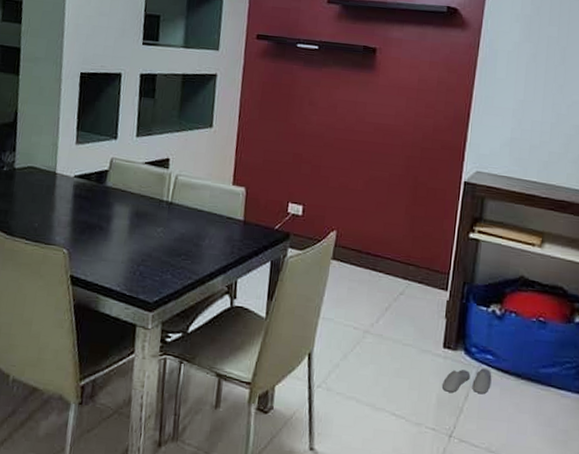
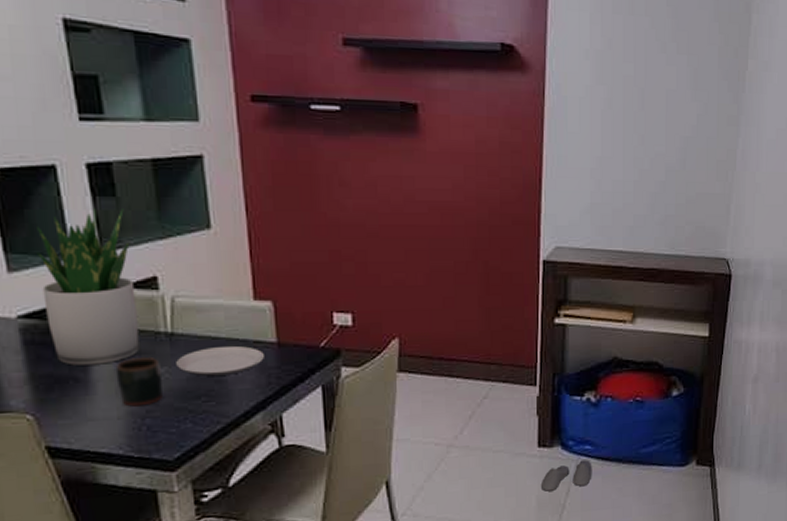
planter: none [92,105,158,219] -> present [35,208,139,366]
mug: none [126,217,159,256] -> present [117,358,163,407]
plate: none [169,217,233,241] -> present [176,346,266,376]

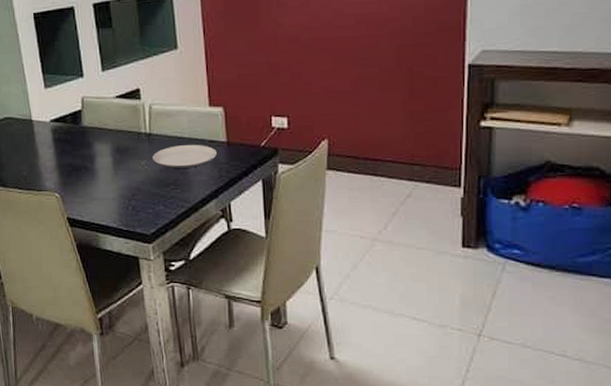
planter: present [35,208,139,366] -> none [61,37,127,158]
mug: present [117,358,163,407] -> none [112,153,143,191]
slippers: present [540,460,592,491] -> none [464,264,521,292]

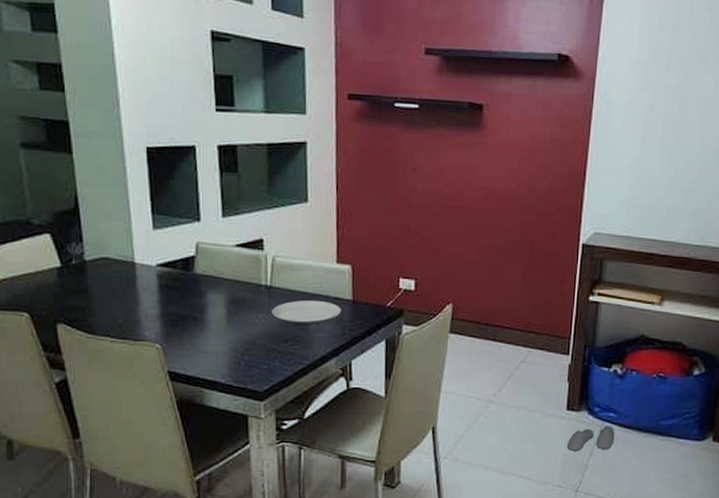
slippers: none [464,264,521,292] -> present [566,426,615,451]

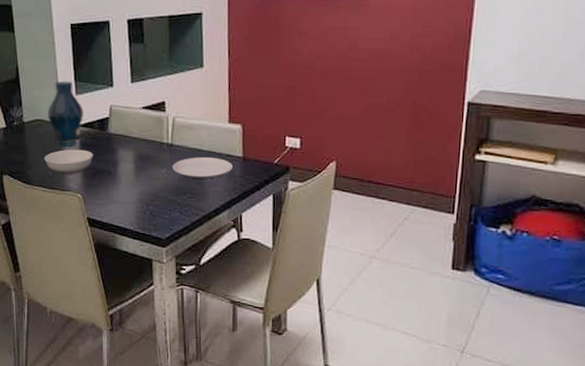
bowl: none [112,292,176,323] -> present [44,149,94,175]
vase: none [117,213,163,289] -> present [48,81,83,147]
slippers: present [566,426,615,451] -> none [451,287,504,312]

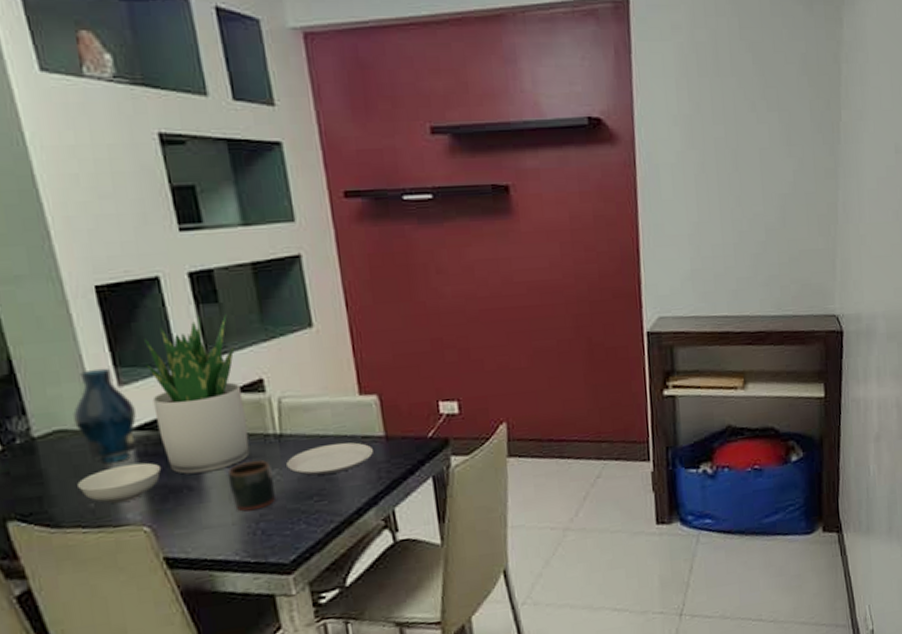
planter: none [93,51,150,163] -> present [144,314,250,475]
mug: none [134,160,163,196] -> present [228,460,275,511]

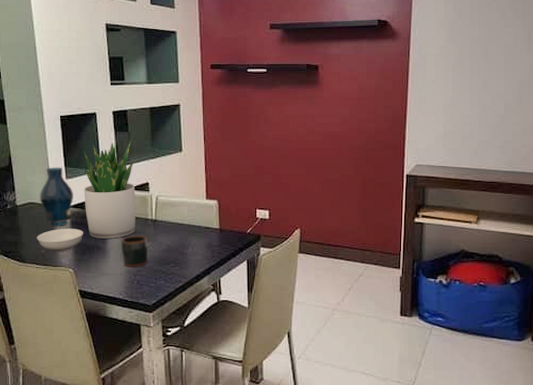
plate: present [286,442,374,476] -> none [157,230,212,249]

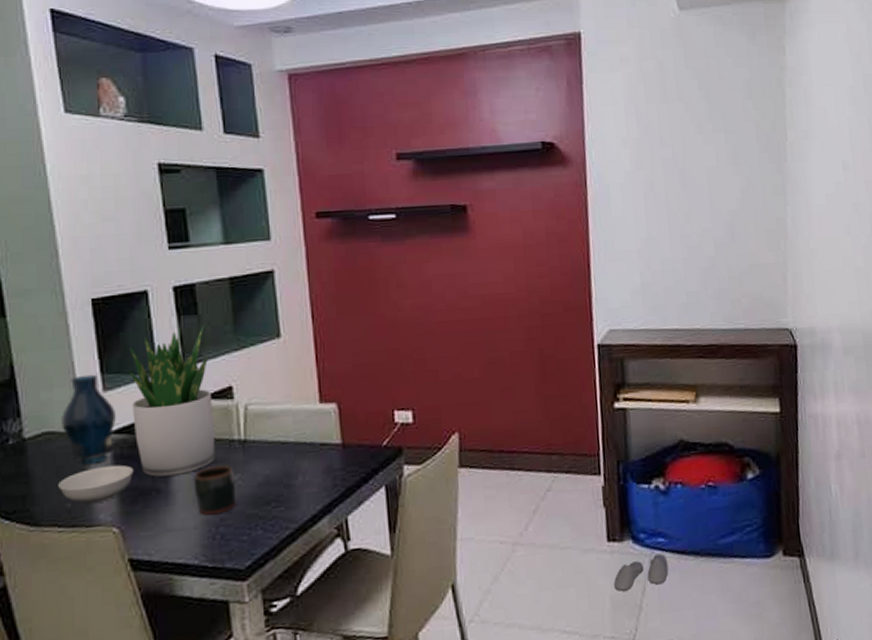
slippers: none [402,329,443,351] -> present [613,554,669,591]

